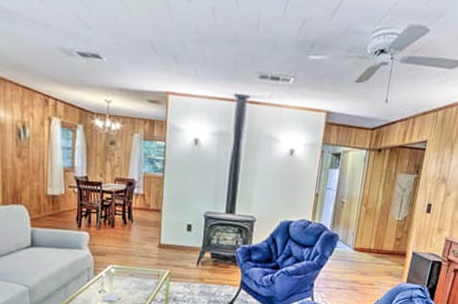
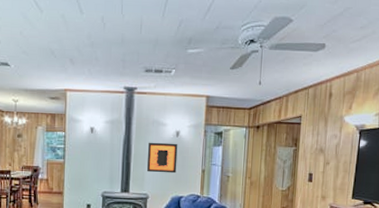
wall decoration: none [255,159,291,196] -> present [146,142,178,174]

